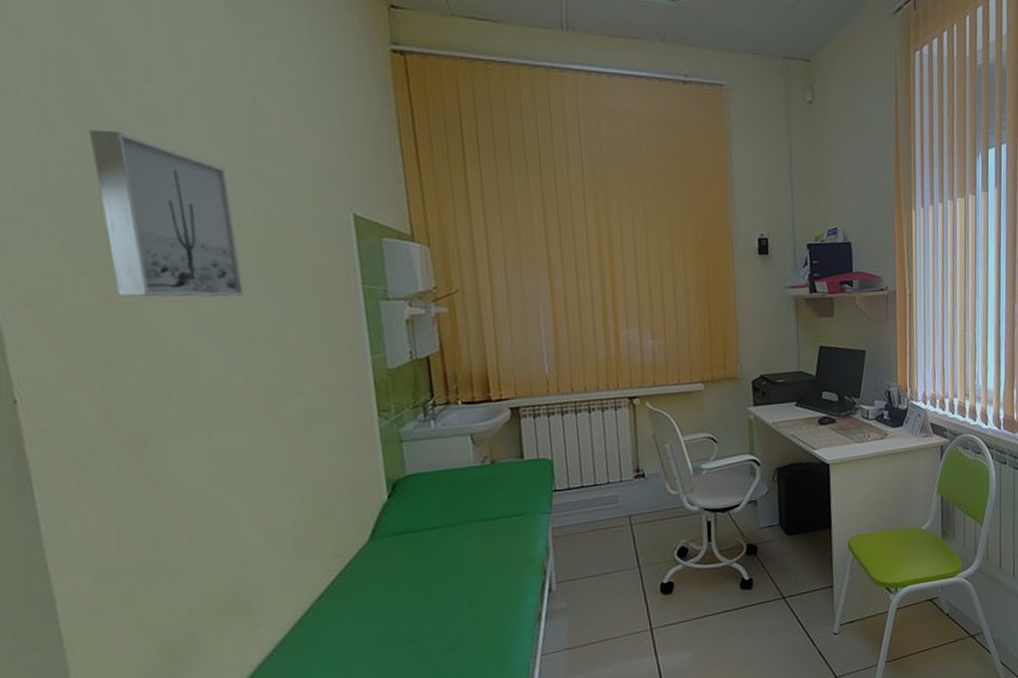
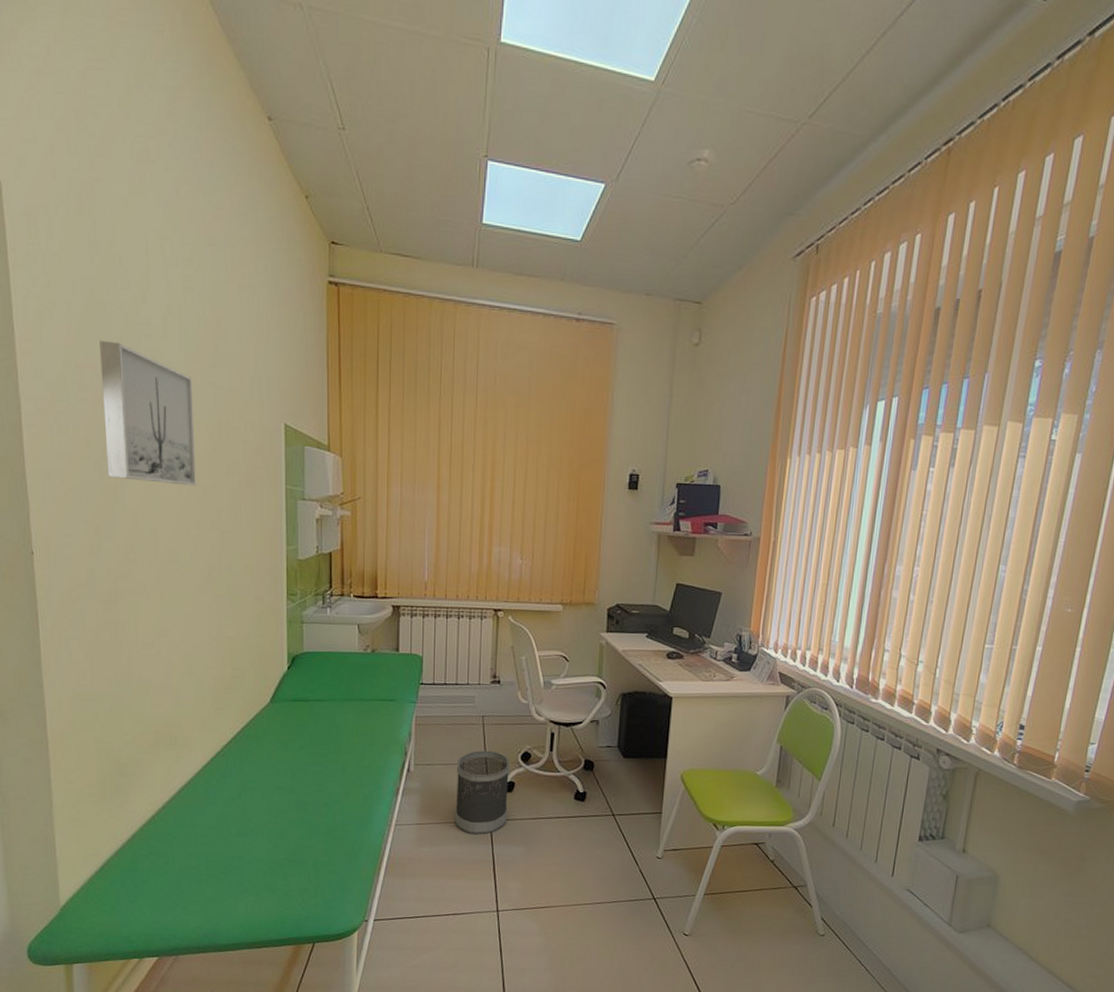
wastebasket: none [605,552,670,649] -> present [455,750,510,835]

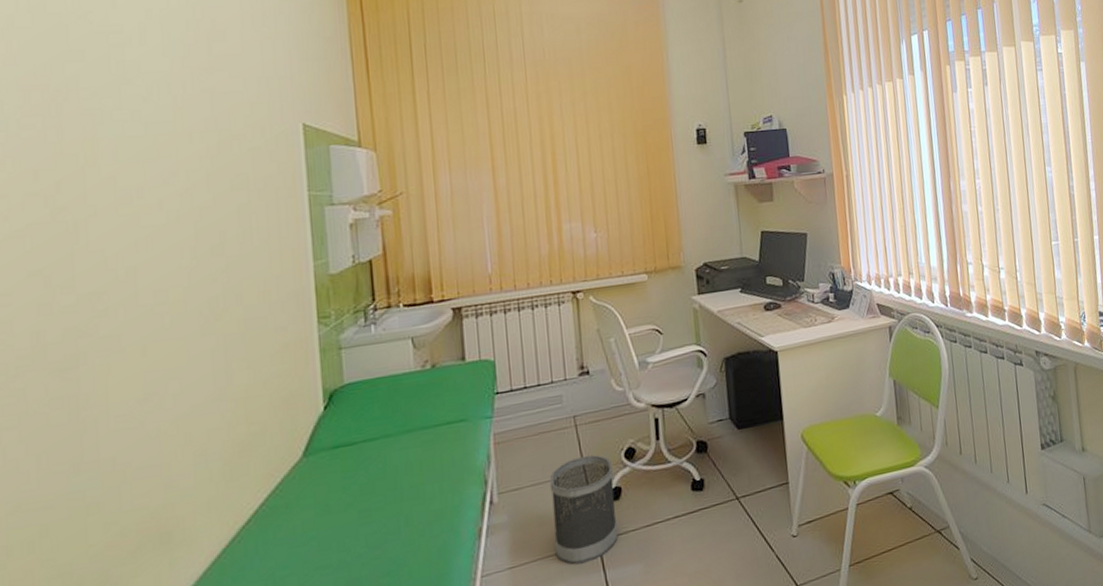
wall art: present [100,340,196,486] -> none [53,55,189,215]

